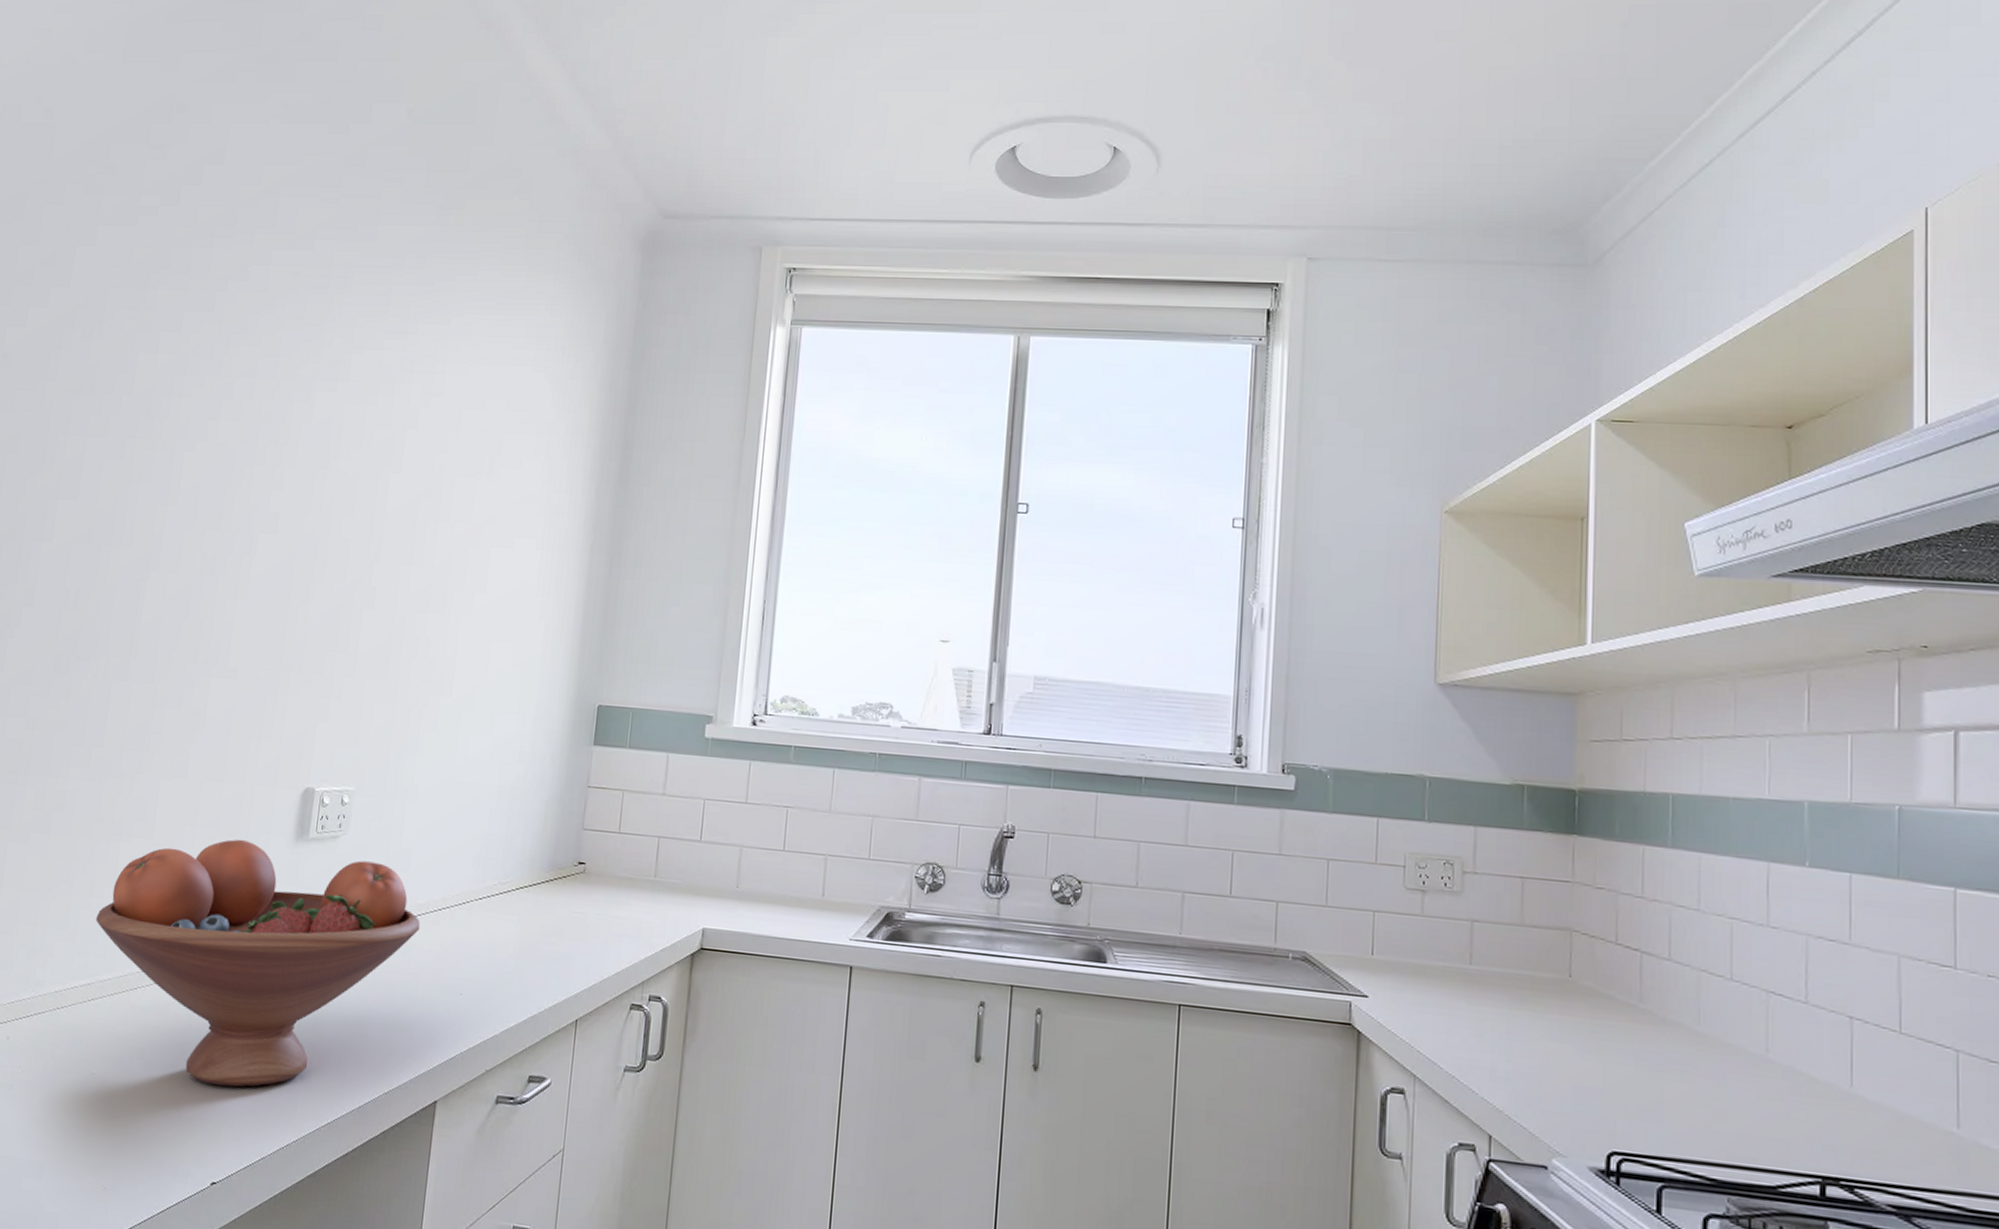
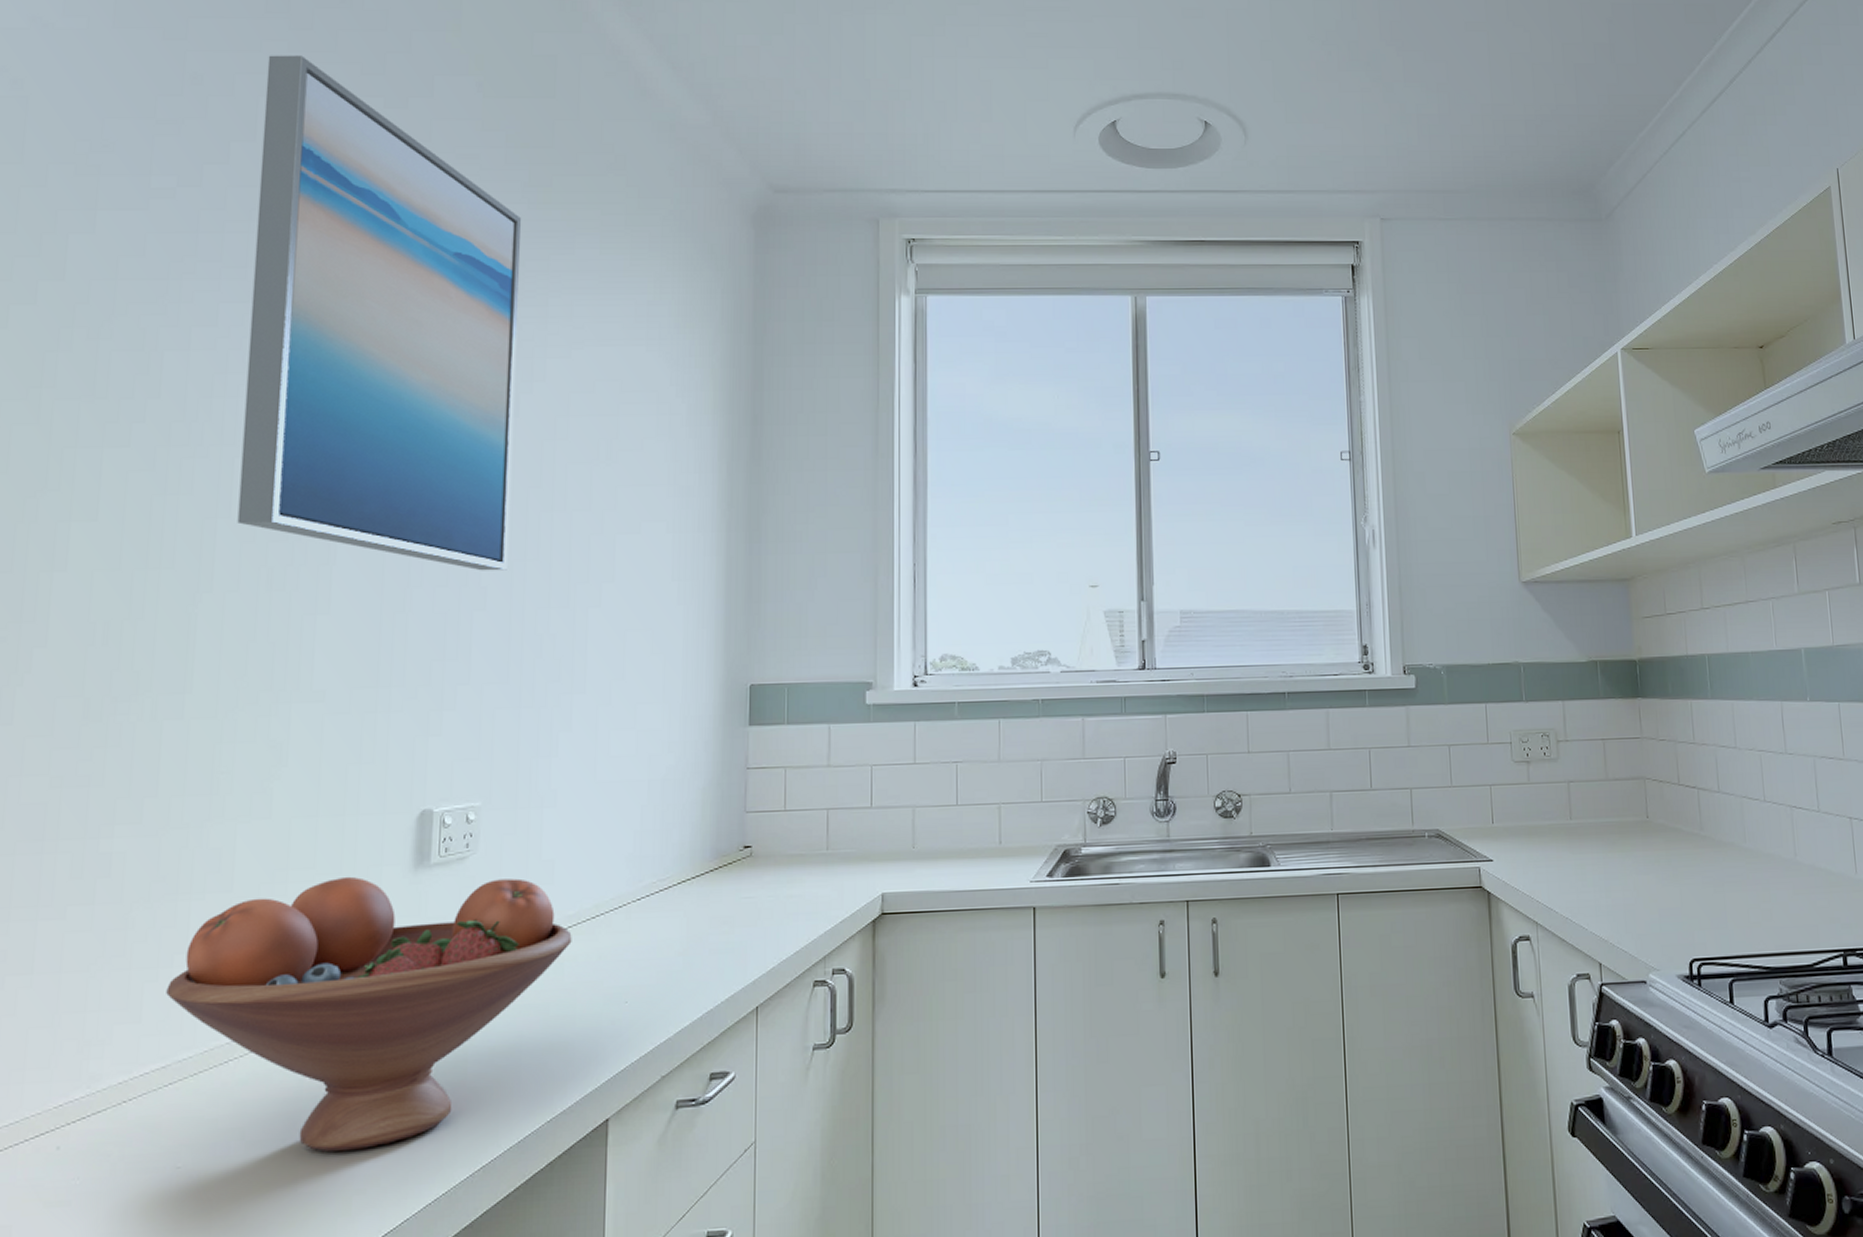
wall art: none [182,85,435,573] -> present [237,55,522,571]

